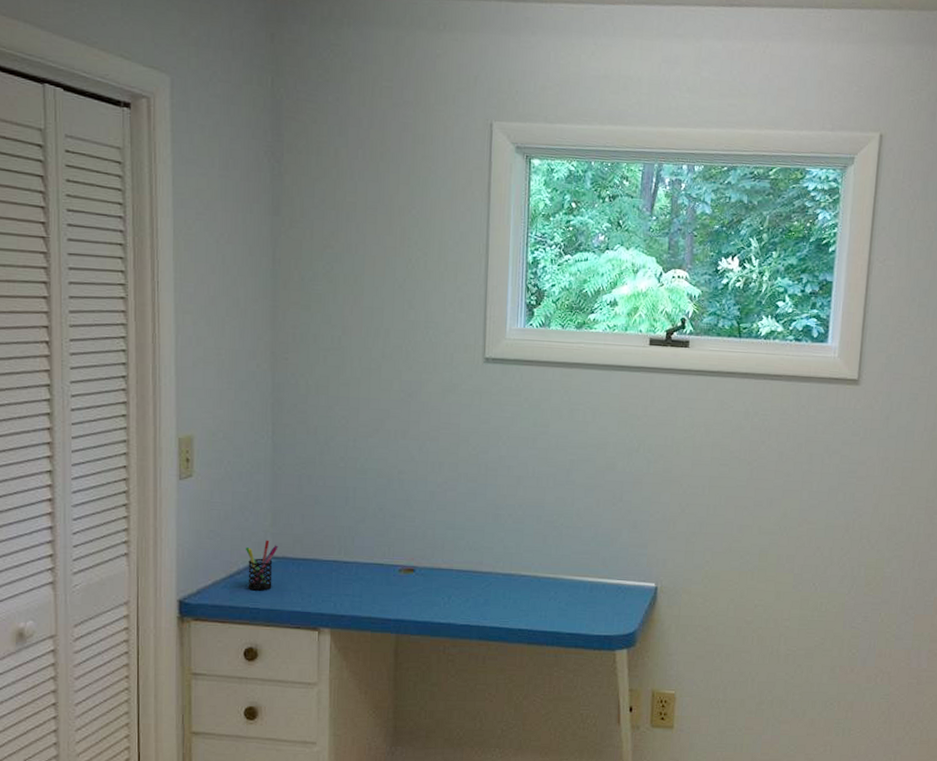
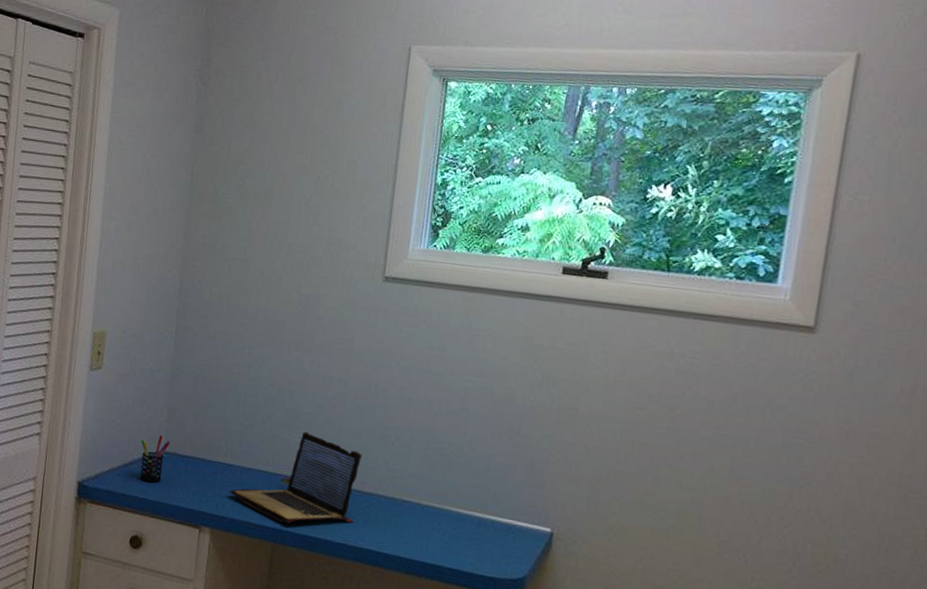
laptop: none [346,519,478,613] -> present [229,431,363,524]

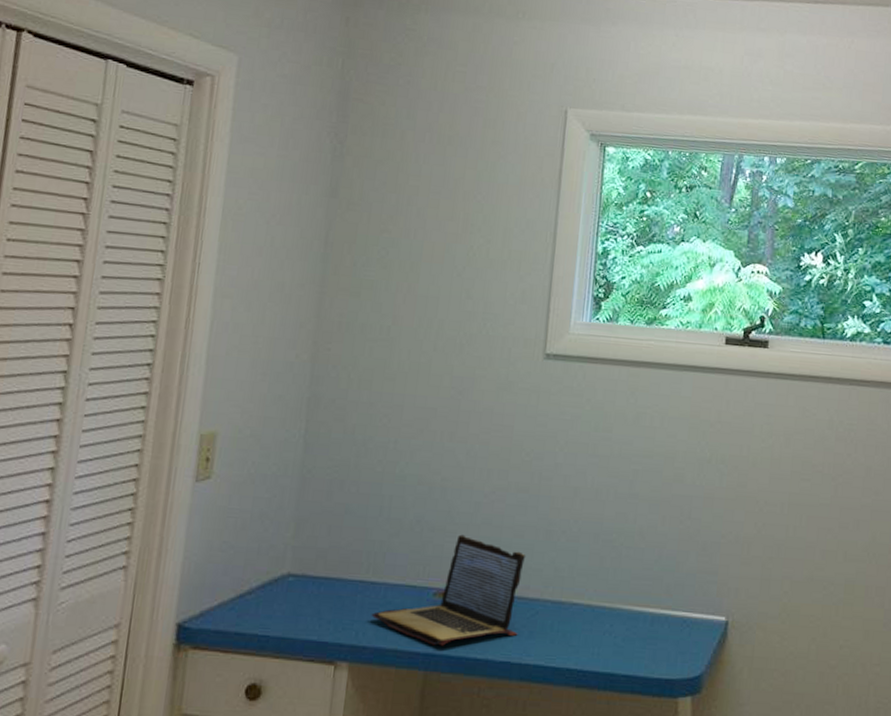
pen holder: present [139,435,171,483] -> none [258,554,299,615]

